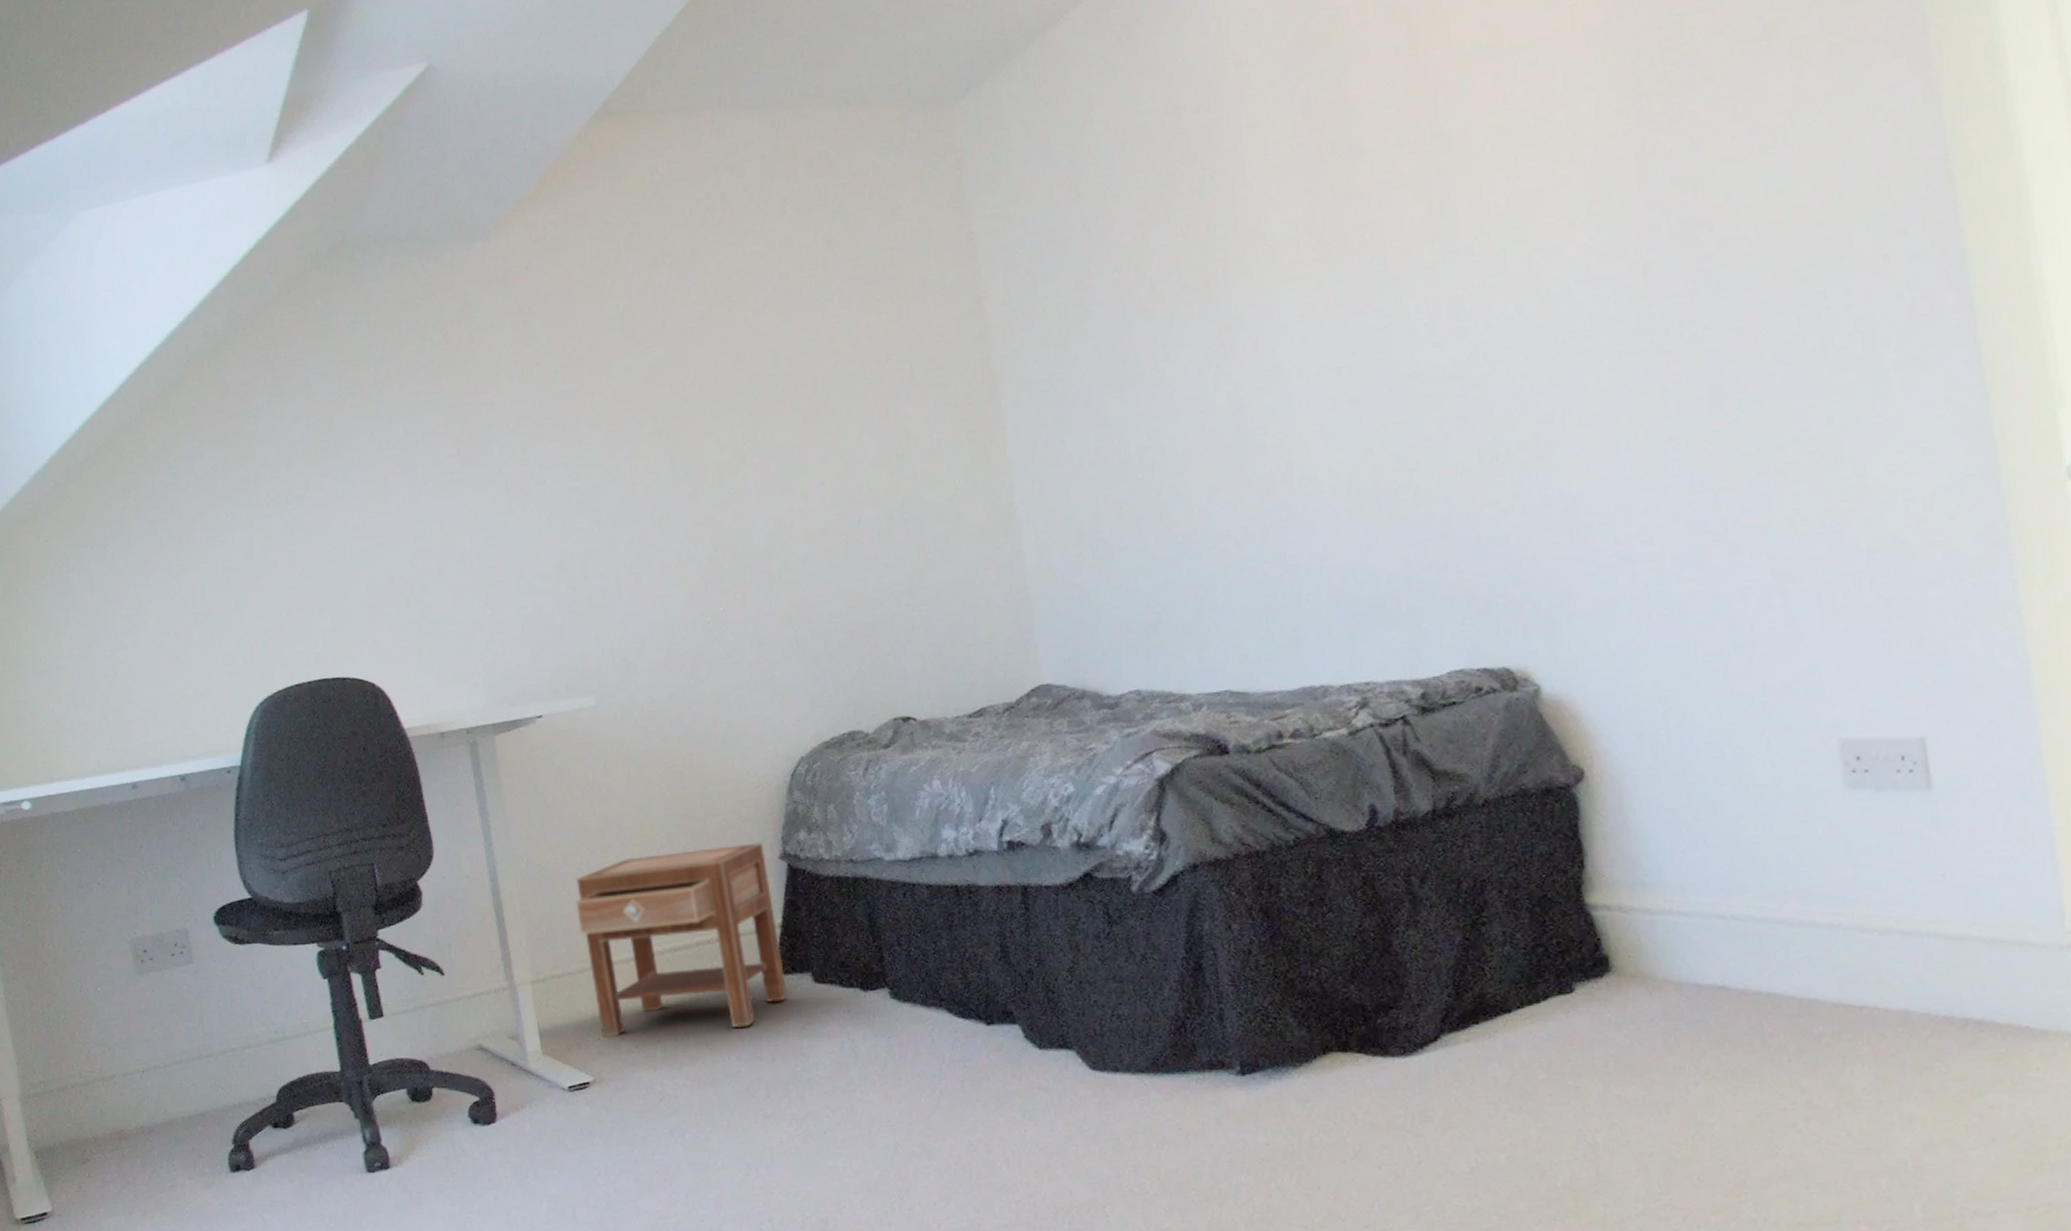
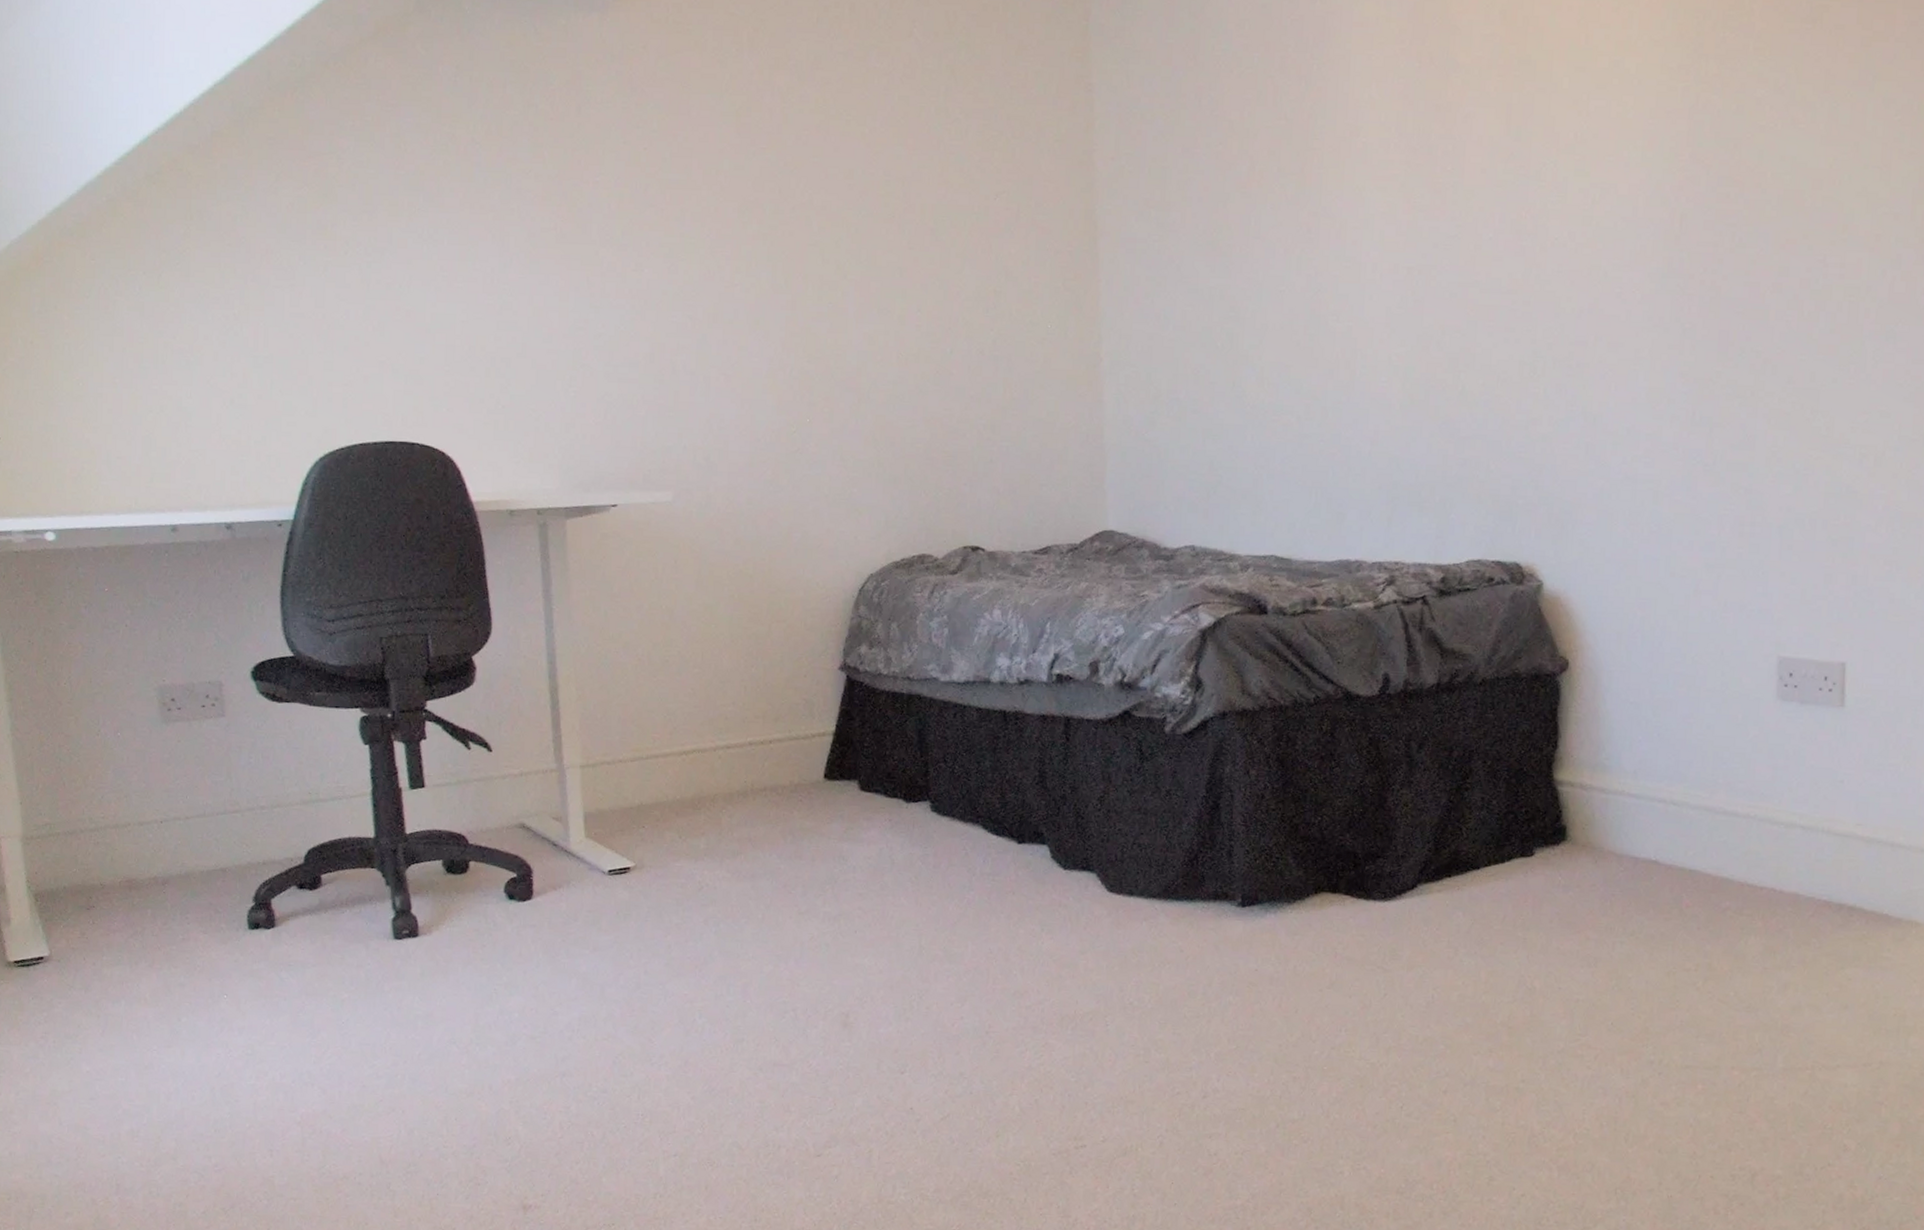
nightstand: present [575,843,788,1037] -> none [632,651,834,827]

